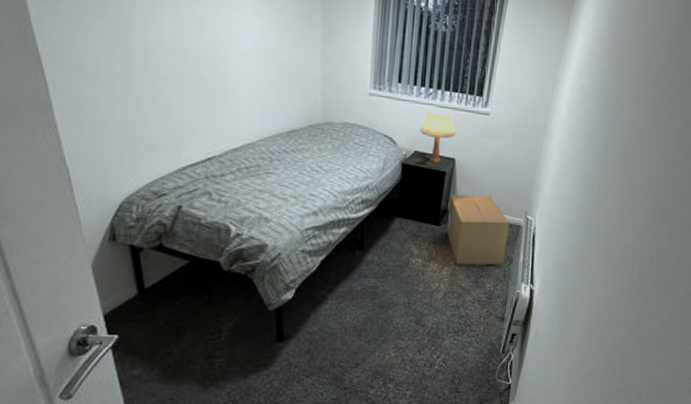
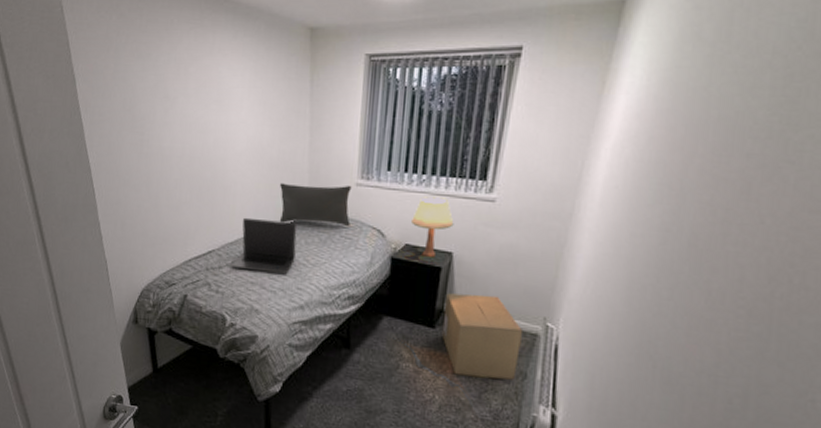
laptop computer: none [236,122,310,180] -> present [231,217,297,274]
pillow: none [290,88,365,133] -> present [279,182,352,226]

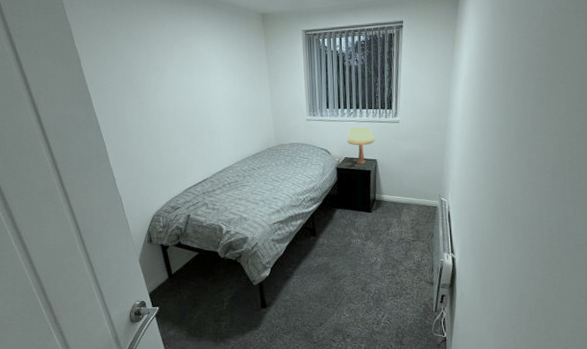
laptop computer: present [231,217,297,274] -> none [222,151,269,190]
pillow: present [279,182,352,226] -> none [252,121,306,152]
box: present [441,293,522,380] -> none [376,185,428,242]

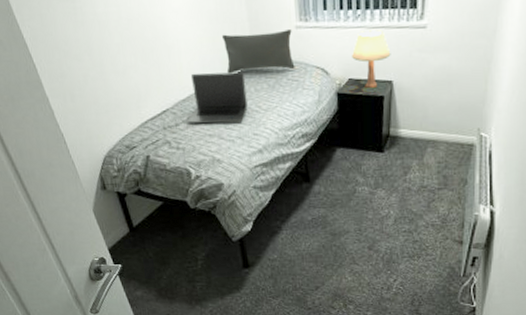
laptop computer: none [222,151,269,190] -> present [187,72,248,123]
pillow: none [252,121,306,152] -> present [222,28,295,74]

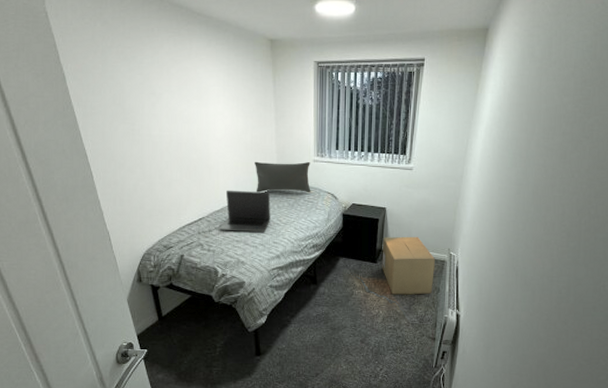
table lamp: present [352,30,391,89] -> none [356,168,386,213]
box: none [390,115,460,190] -> present [382,236,435,295]

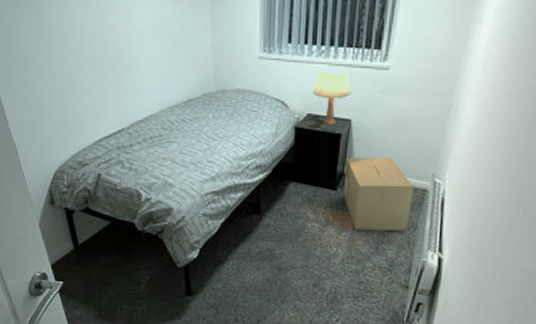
laptop computer: present [219,190,271,232] -> none [142,95,204,148]
pillow: present [255,161,311,193] -> none [185,58,255,99]
table lamp: none [356,168,386,213] -> present [313,67,352,126]

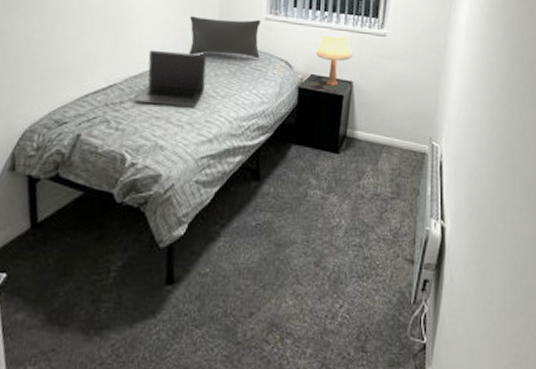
laptop computer: none [142,95,204,148] -> present [134,49,207,107]
pillow: none [185,58,255,99] -> present [188,15,261,58]
box: present [343,157,414,232] -> none [345,119,413,199]

